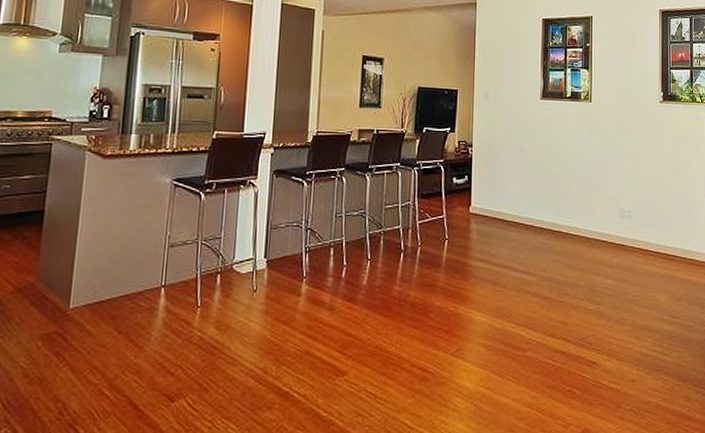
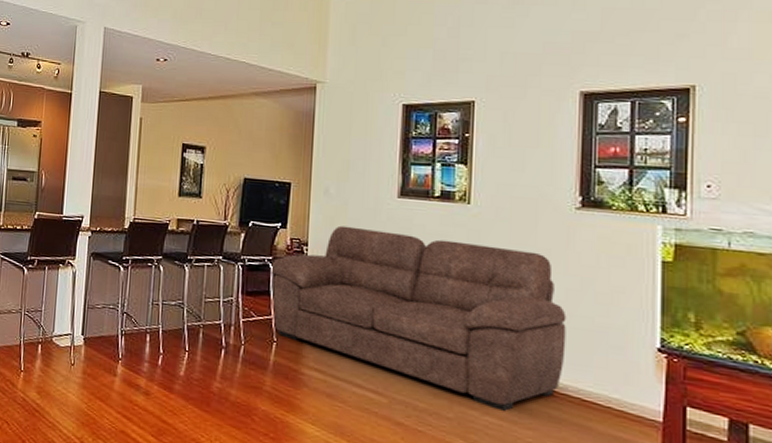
sofa: none [442,126,657,273] -> present [271,225,567,411]

